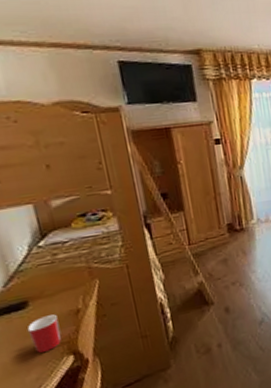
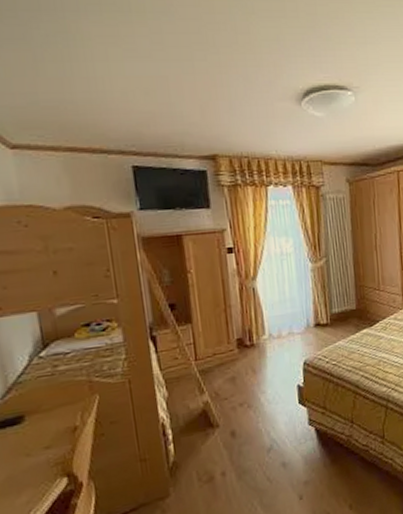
mug: present [27,314,61,354] -> none [21,431,56,474]

